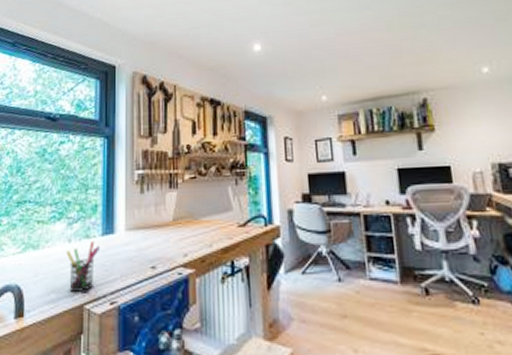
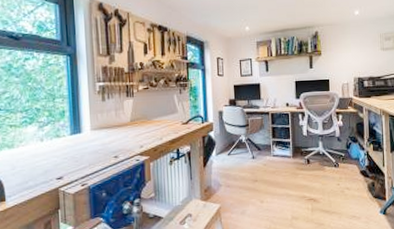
pen holder: present [65,240,101,292] -> none [39,139,71,179]

